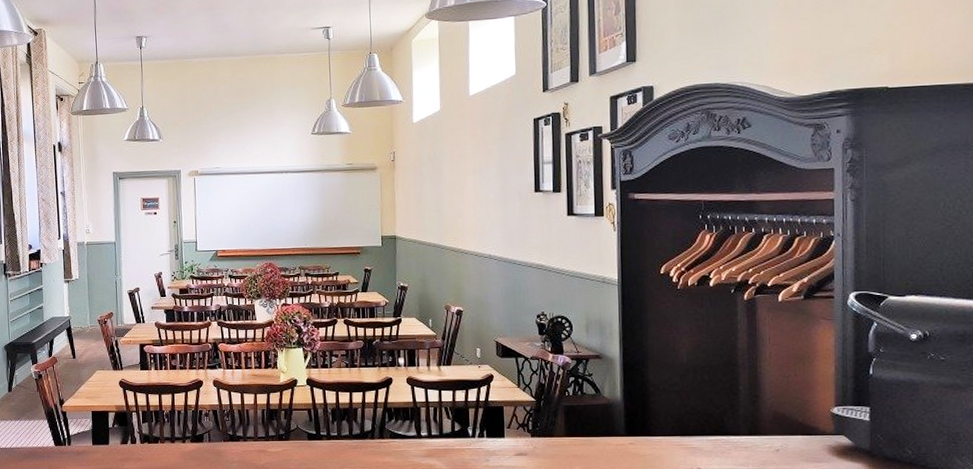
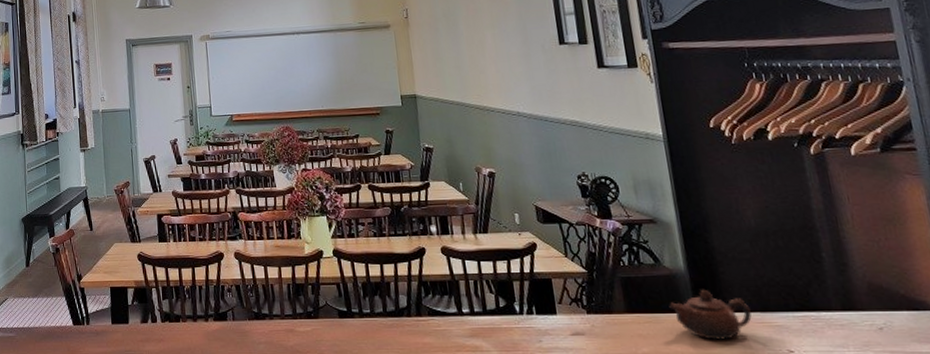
teapot: none [603,417,672,460] -> present [669,290,752,340]

